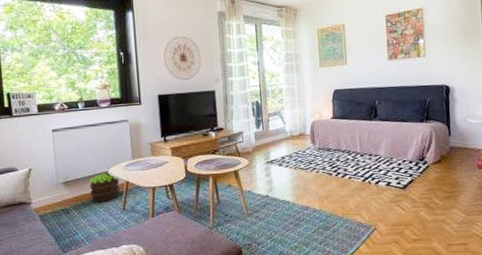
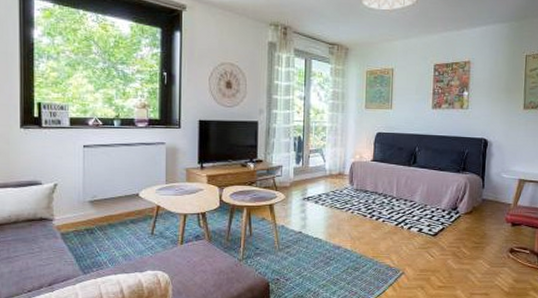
potted plant: present [89,172,120,202] -> none [118,195,150,225]

